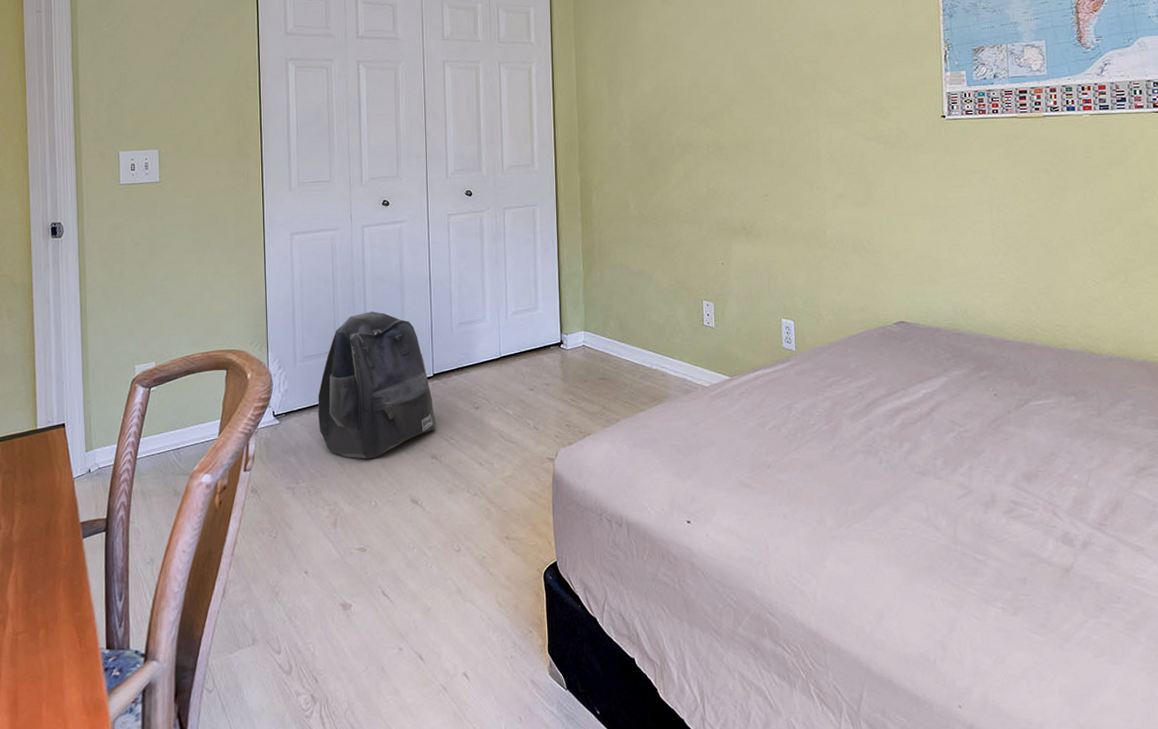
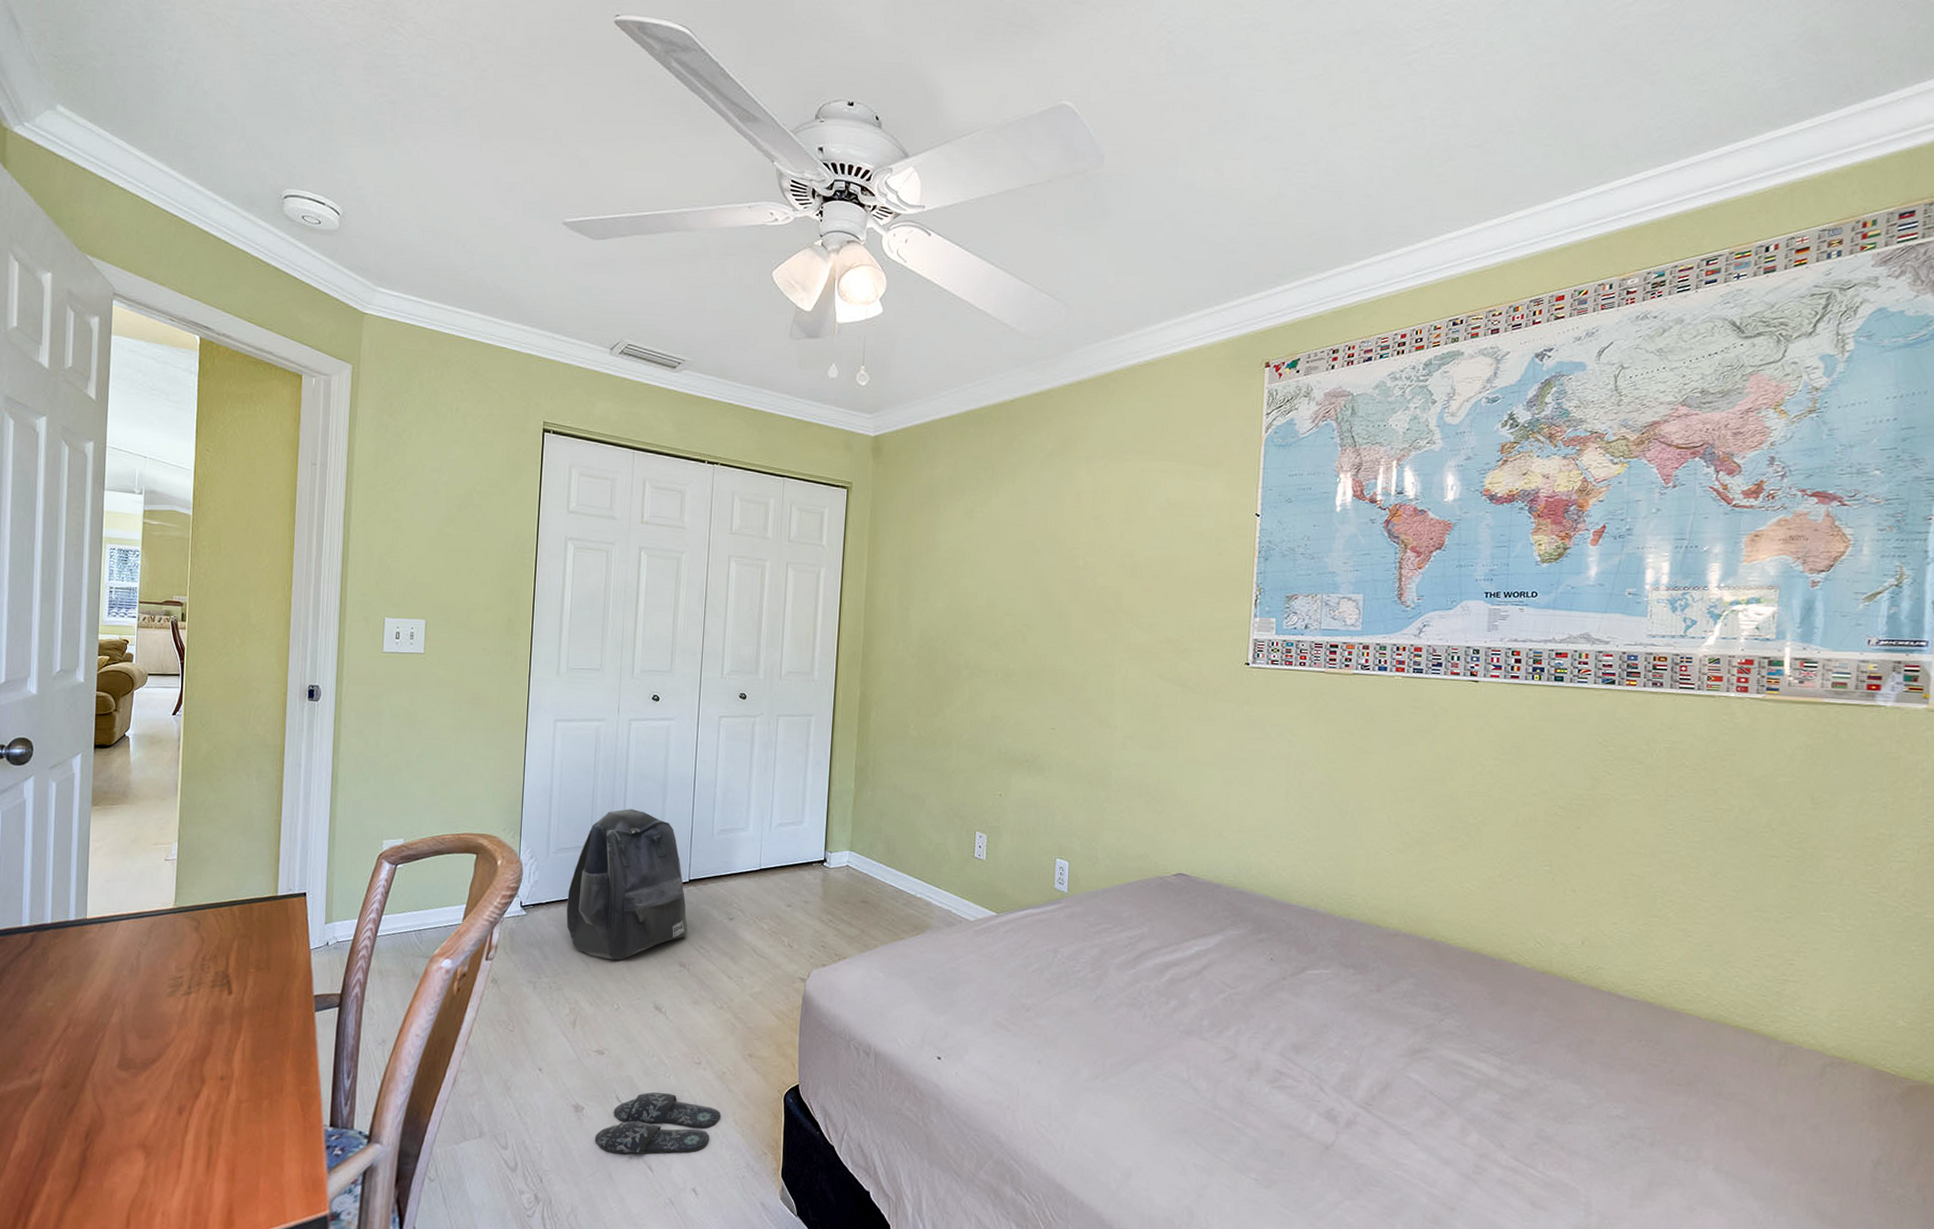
slippers: none [365,582,484,647] -> present [595,1092,721,1155]

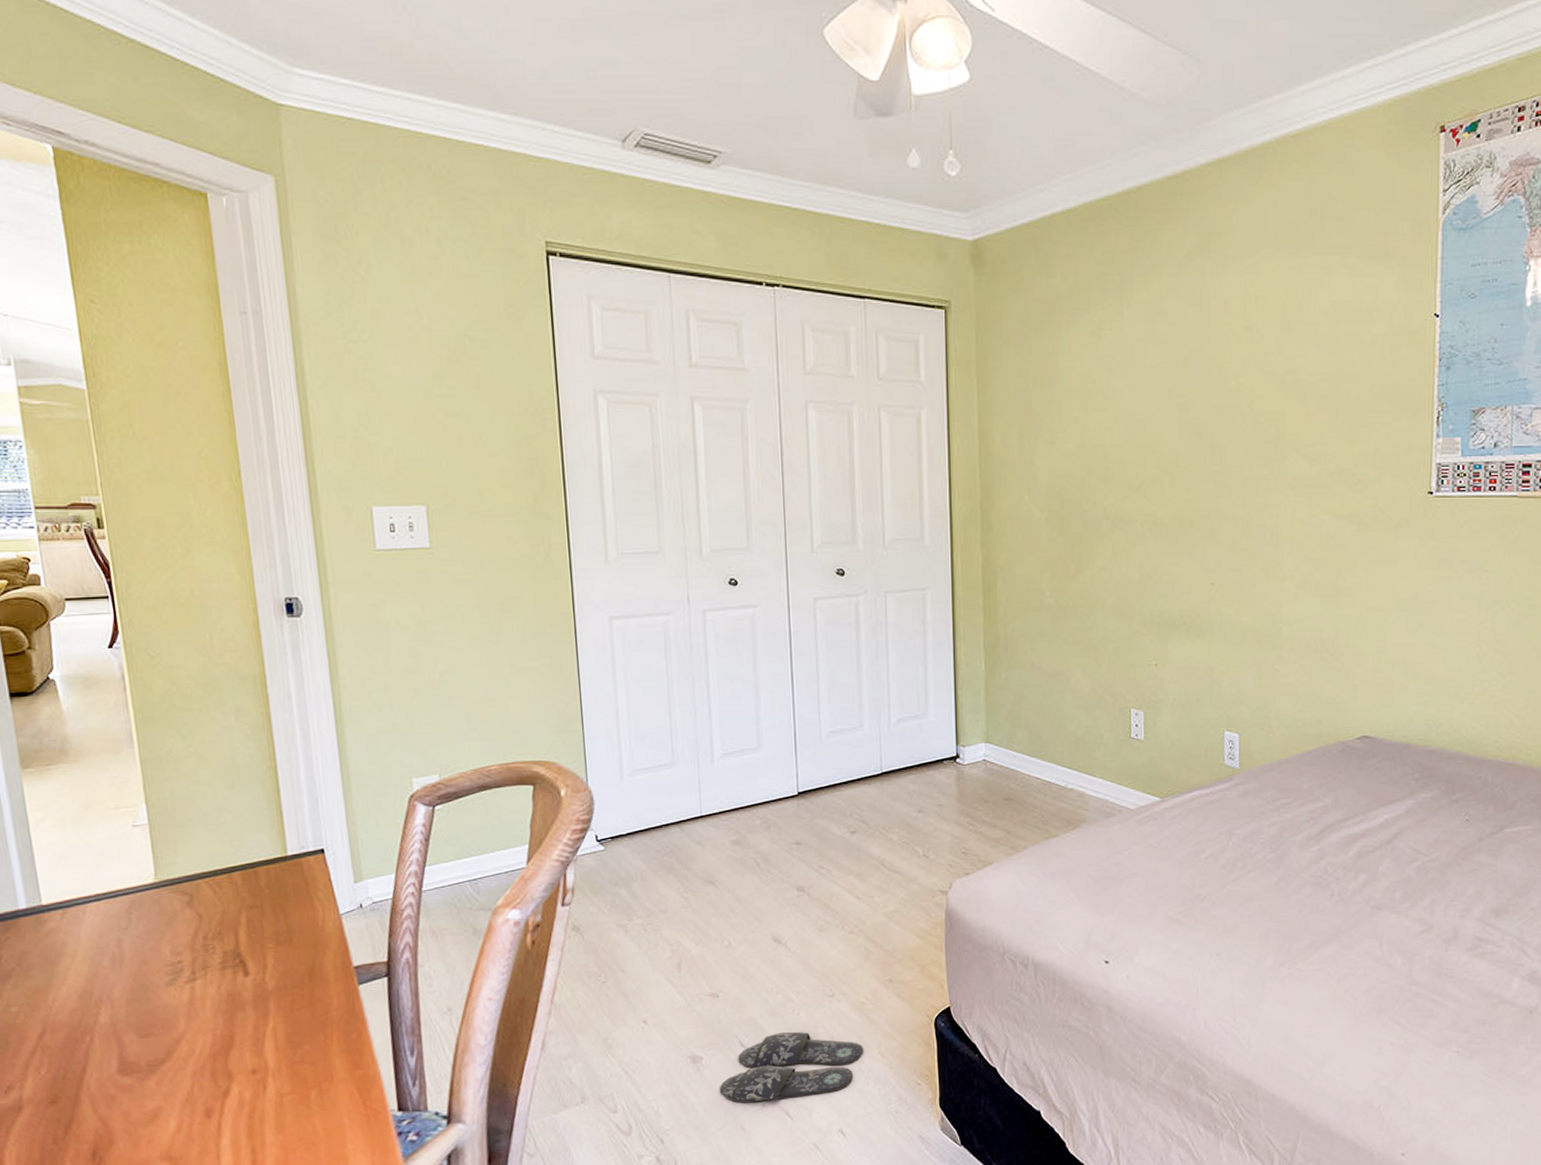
backpack: present [566,809,688,961] -> none [652,716,803,892]

